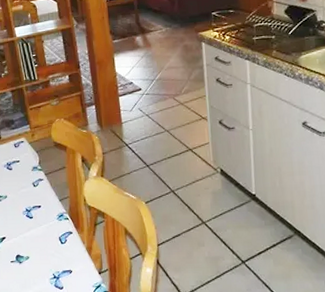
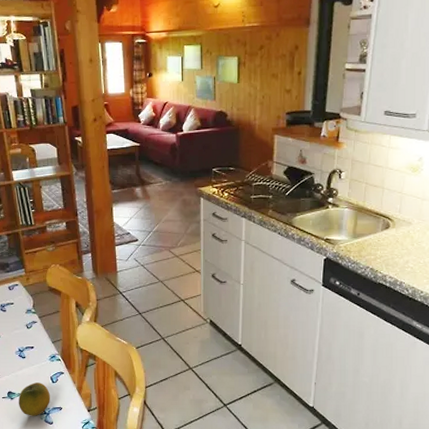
fruit: none [27,244,60,281] -> present [18,383,50,416]

